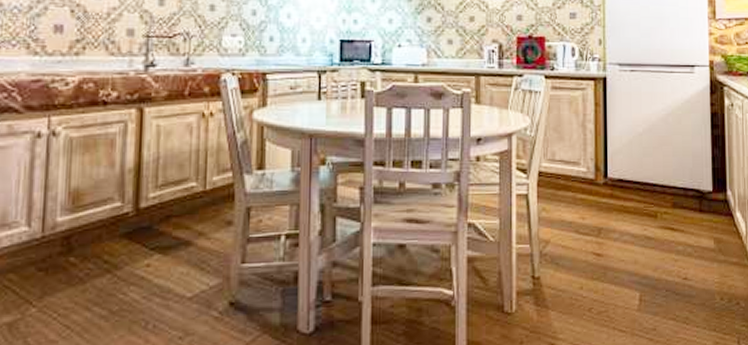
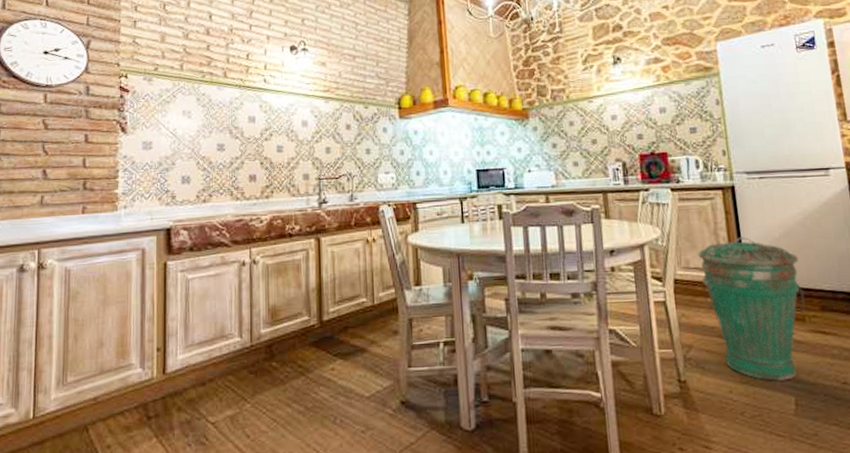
trash can: none [564,130,659,277] -> present [698,237,805,381]

